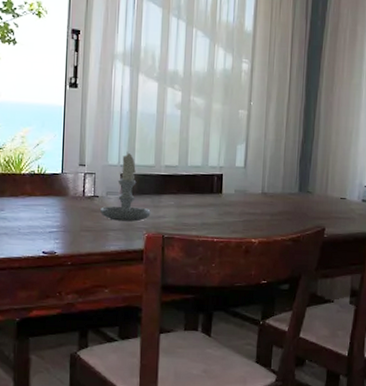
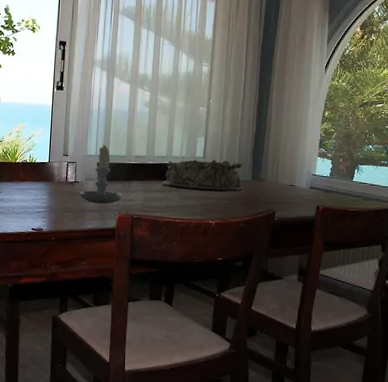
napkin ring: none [197,170,290,207] -> present [162,159,244,192]

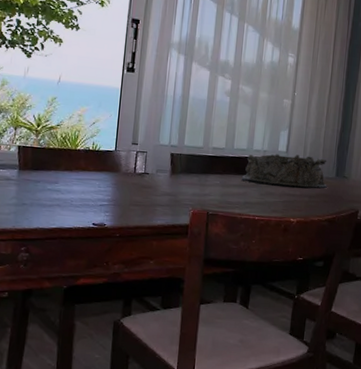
candle: present [80,143,122,204] -> none [150,132,197,199]

